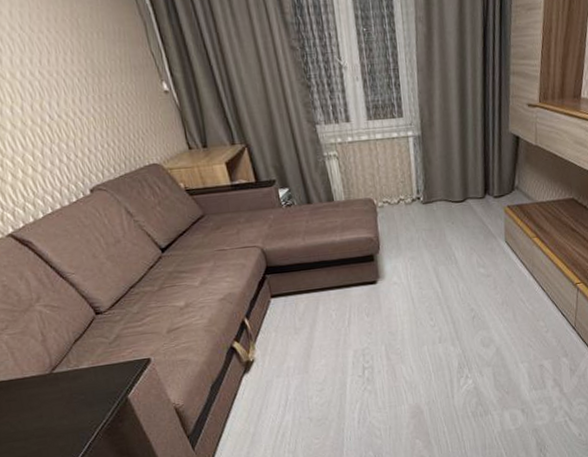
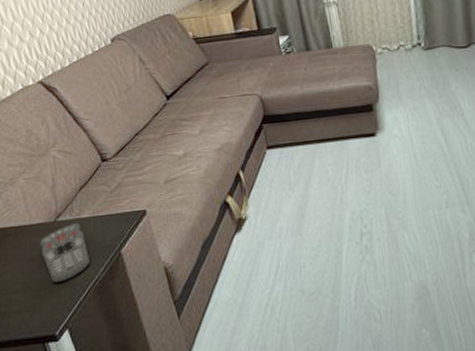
remote control: none [37,374,96,429] -> present [40,223,90,283]

